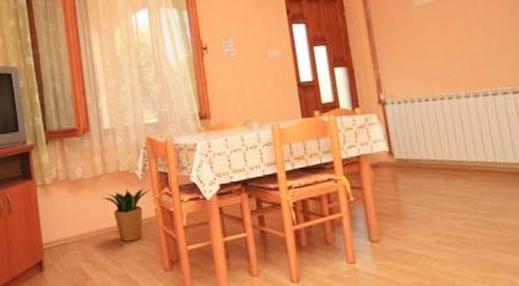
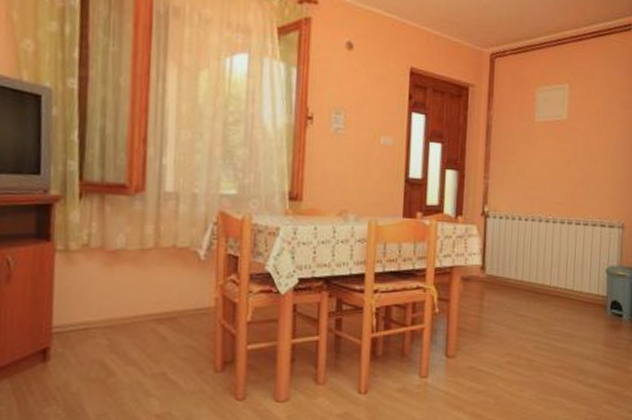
potted plant: present [102,188,151,242] -> none [147,269,214,334]

